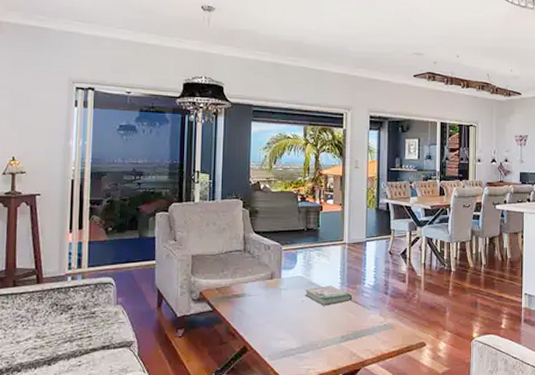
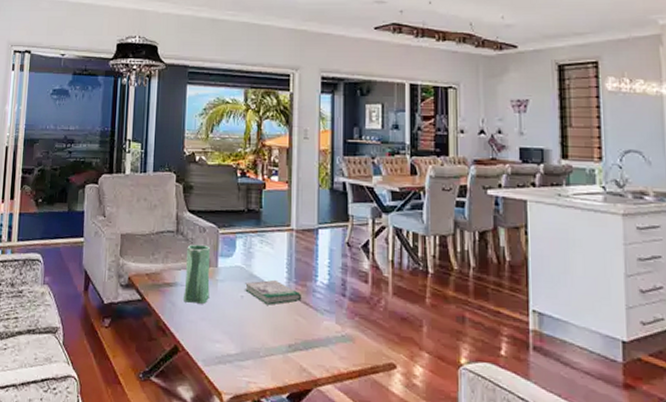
vase: none [251,260,274,309] -> present [184,244,210,304]

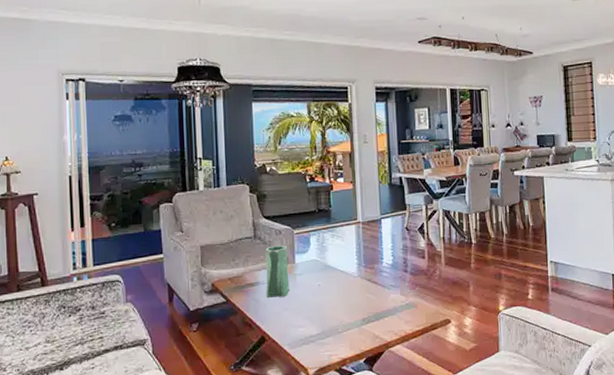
book: present [245,279,301,305] -> none [321,266,370,289]

